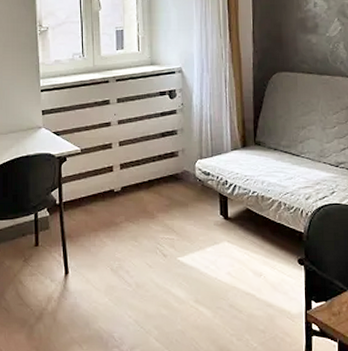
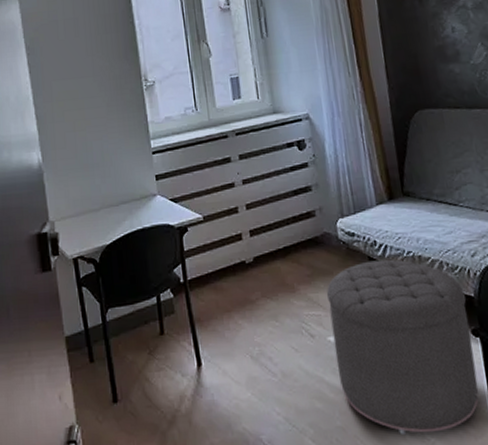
ottoman: none [180,197,298,340] -> present [326,259,479,436]

